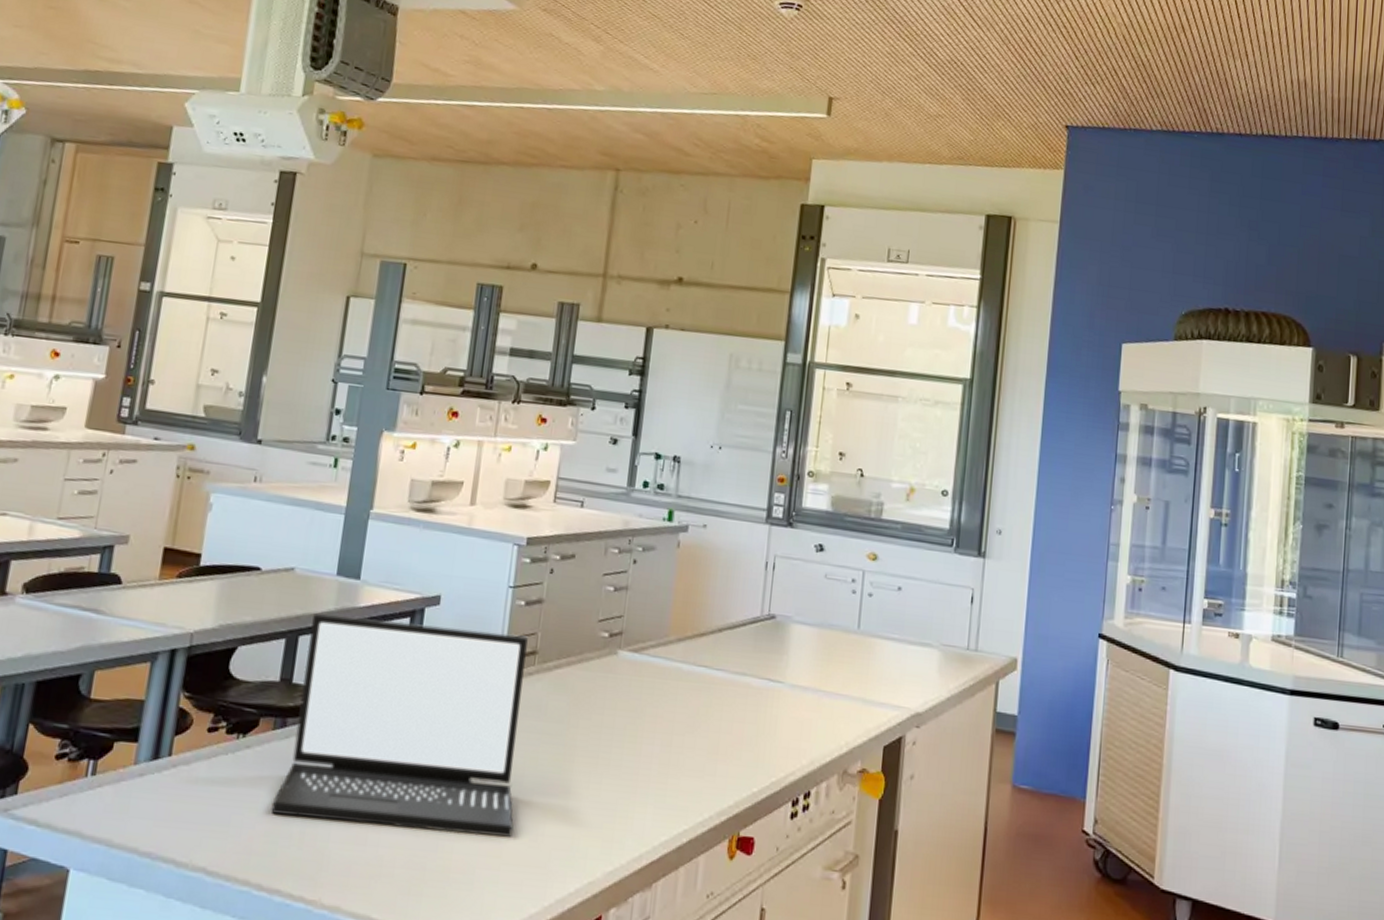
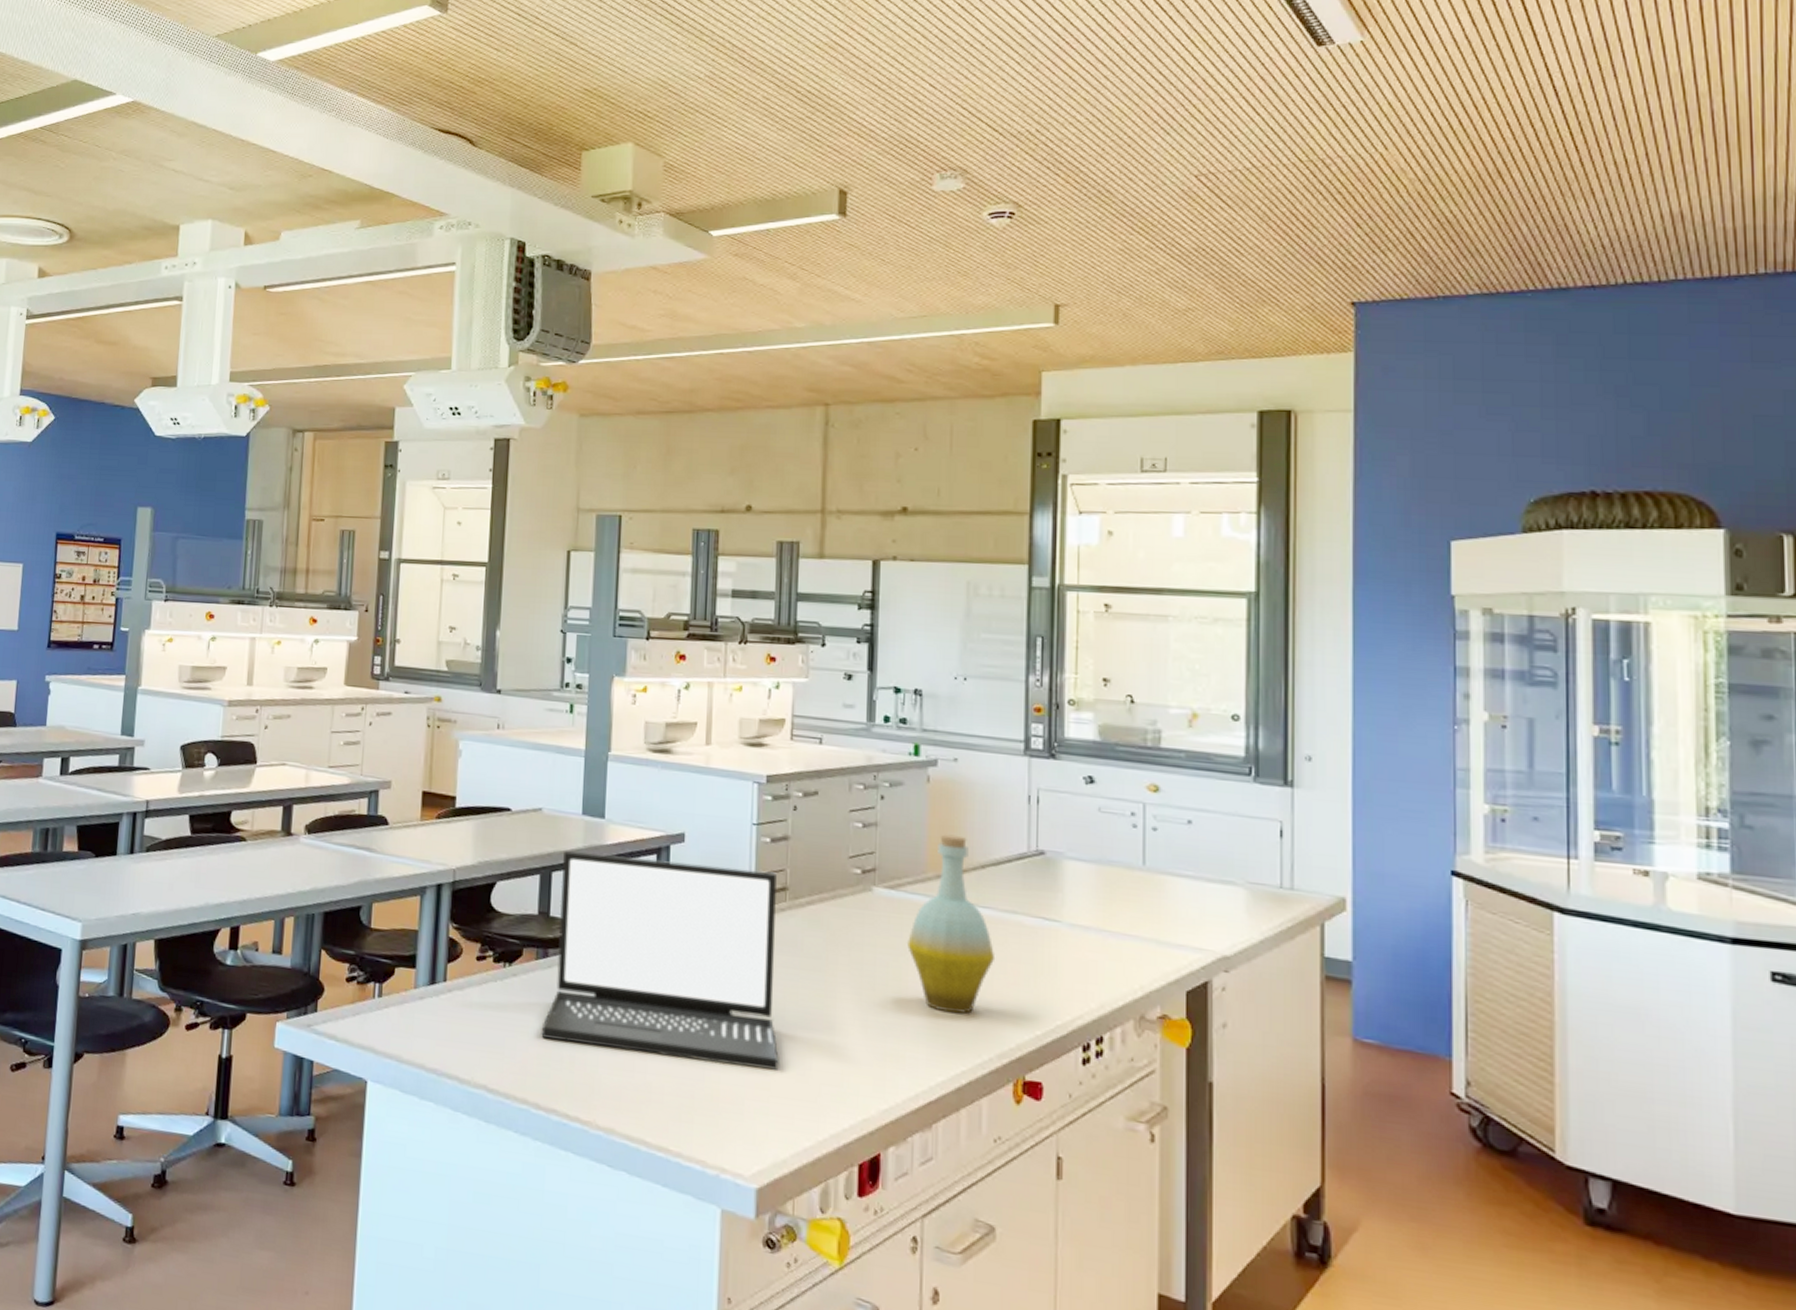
bottle: none [645,598,724,774] -> present [907,834,996,1014]

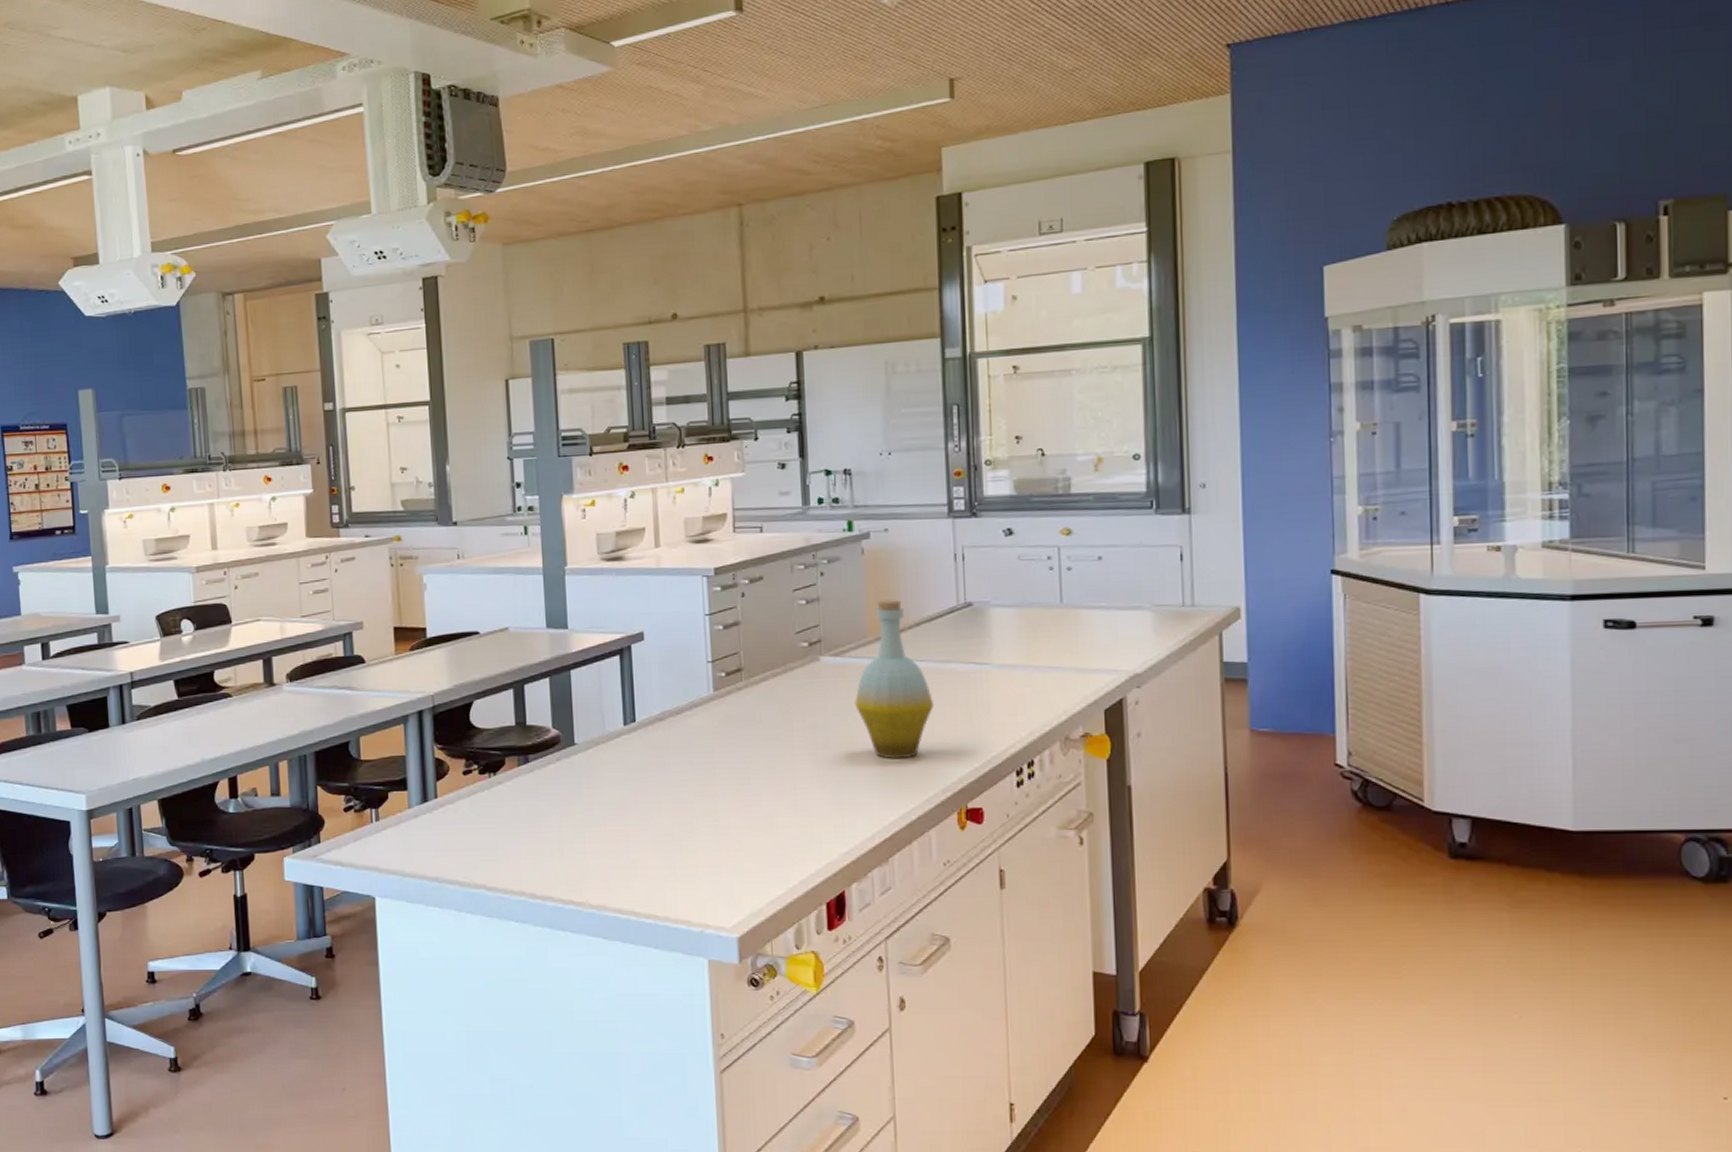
laptop: present [541,851,779,1070] -> none [530,656,749,835]

